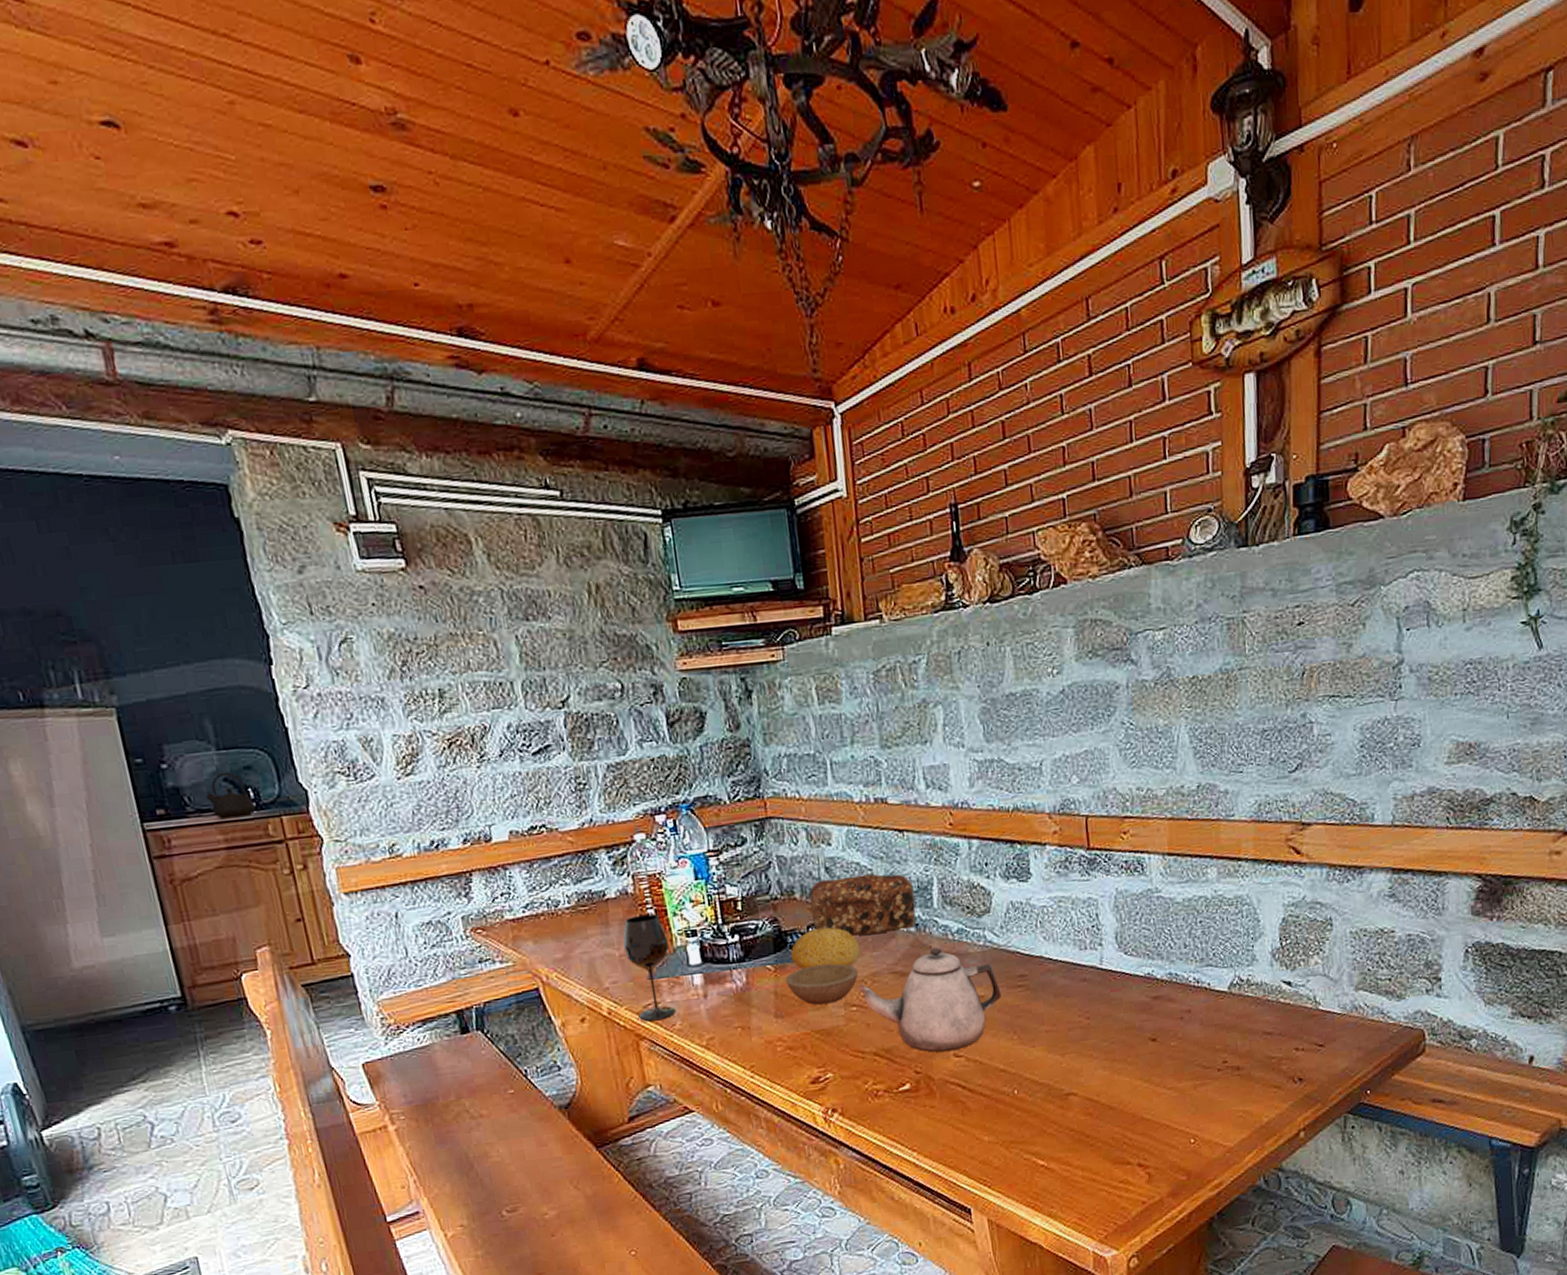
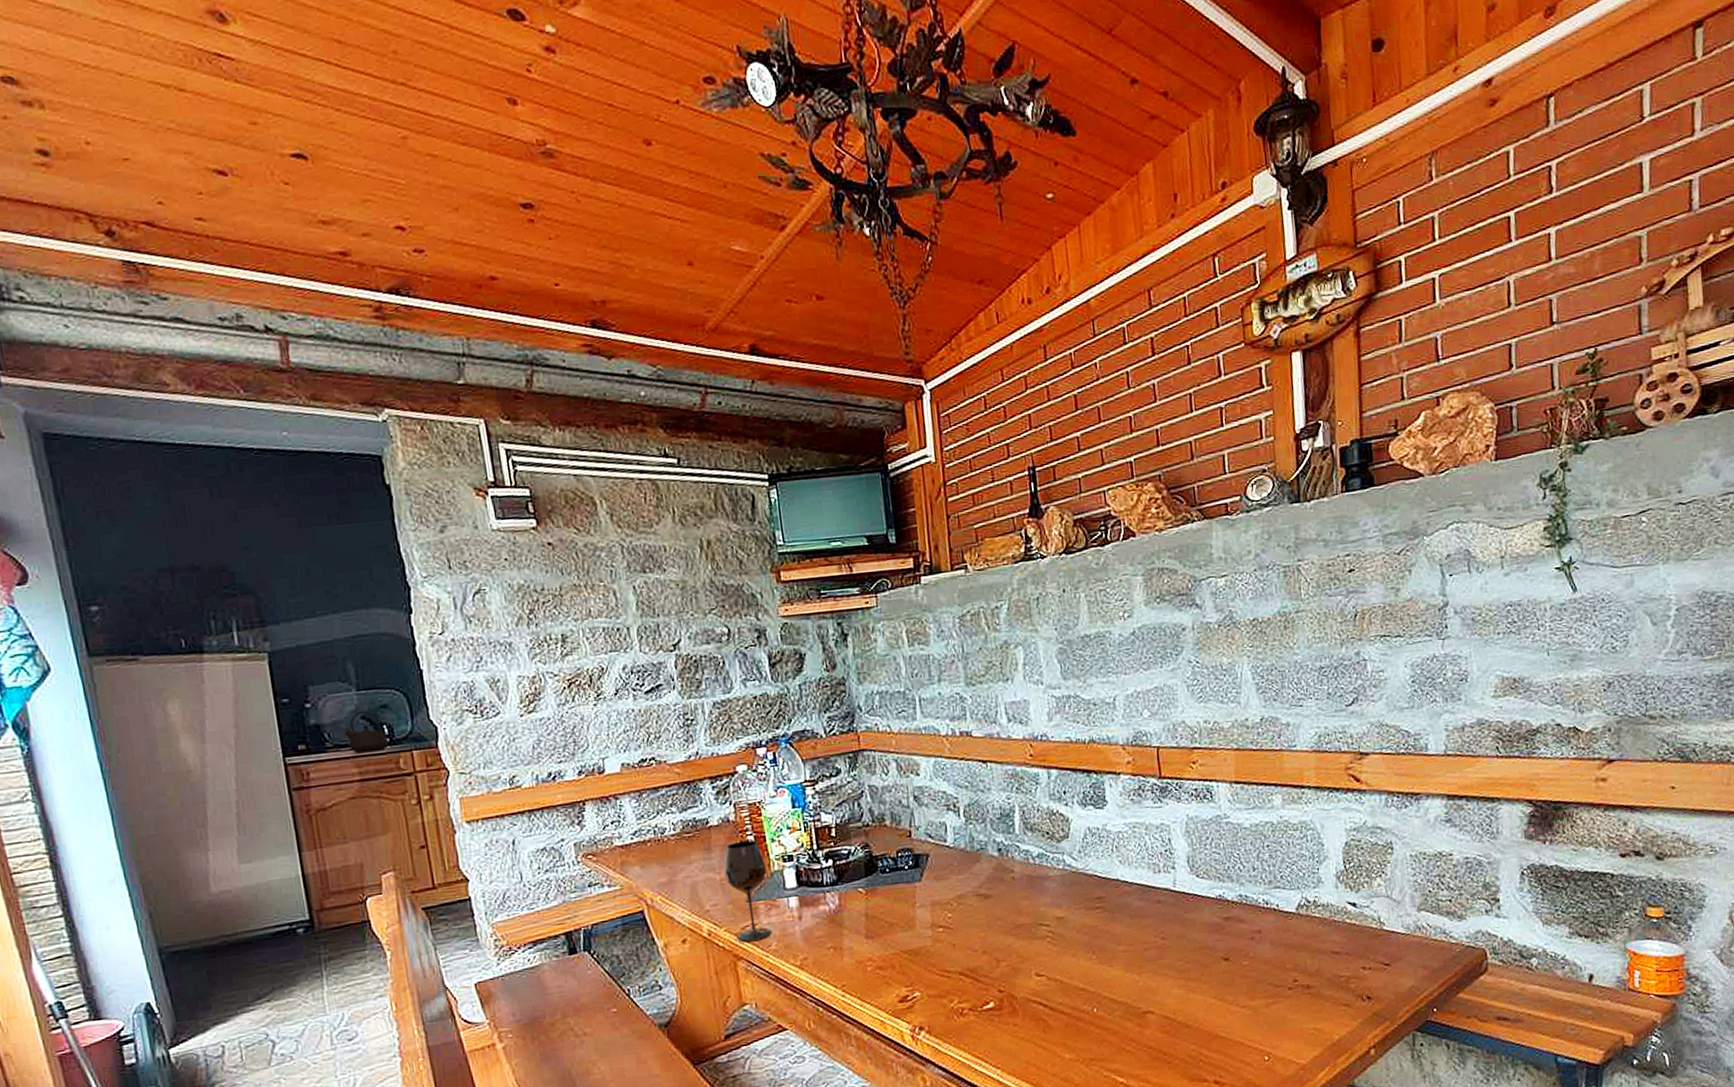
bowl: present [785,963,859,1005] -> none [875,886,945,927]
bread roll: present [790,927,861,969] -> none [880,852,947,892]
bread loaf: present [809,874,916,936] -> none [899,802,999,861]
teapot: present [856,947,1002,1052] -> none [943,871,1080,972]

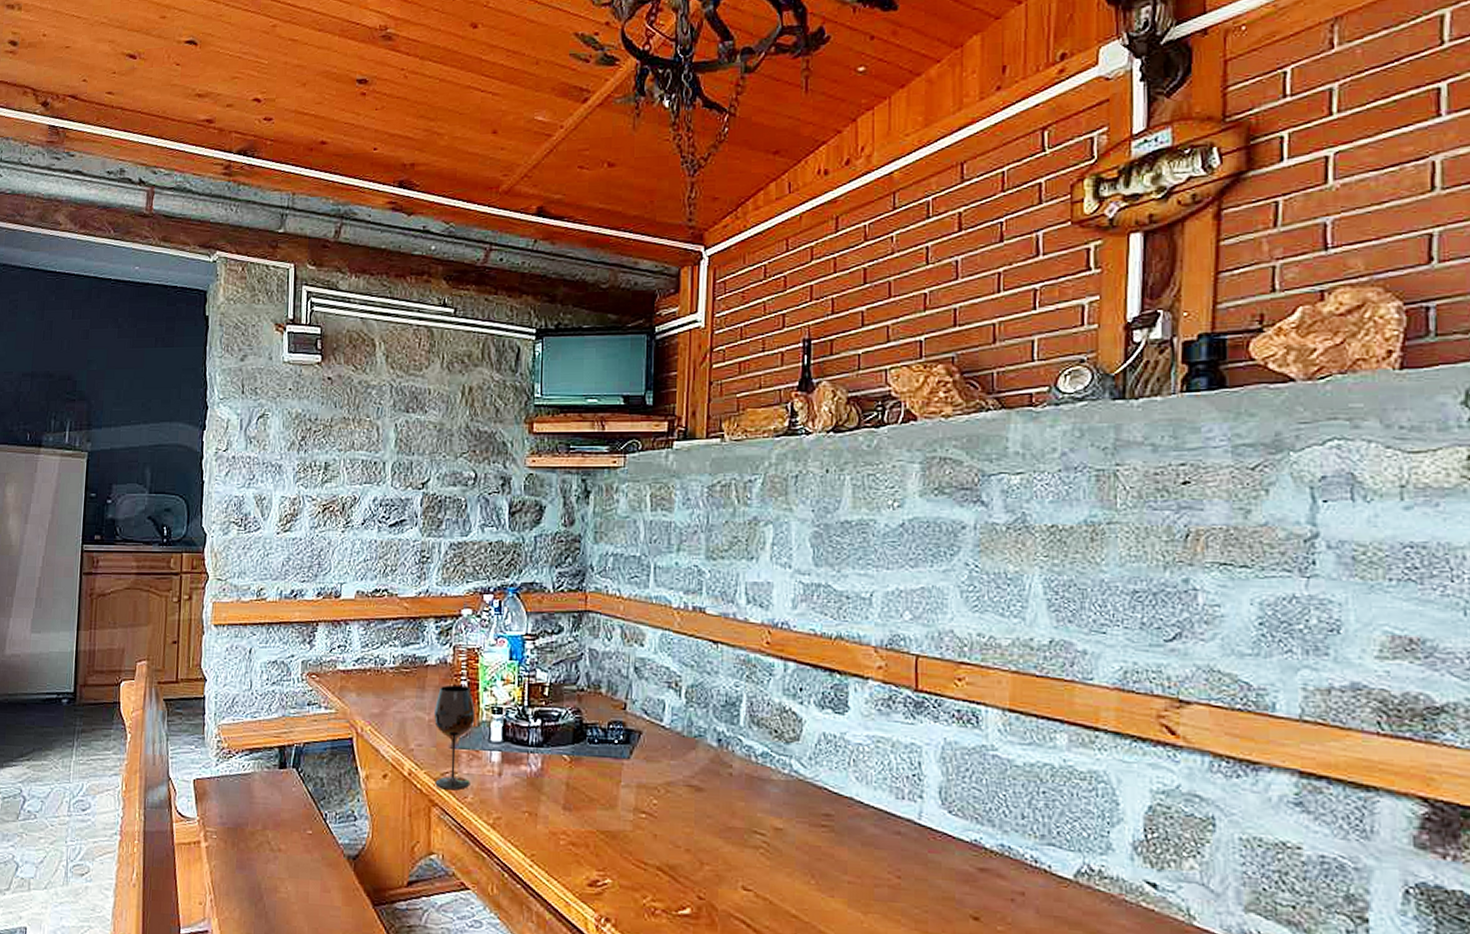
kettle: present [344,710,390,754] -> none [132,511,166,550]

